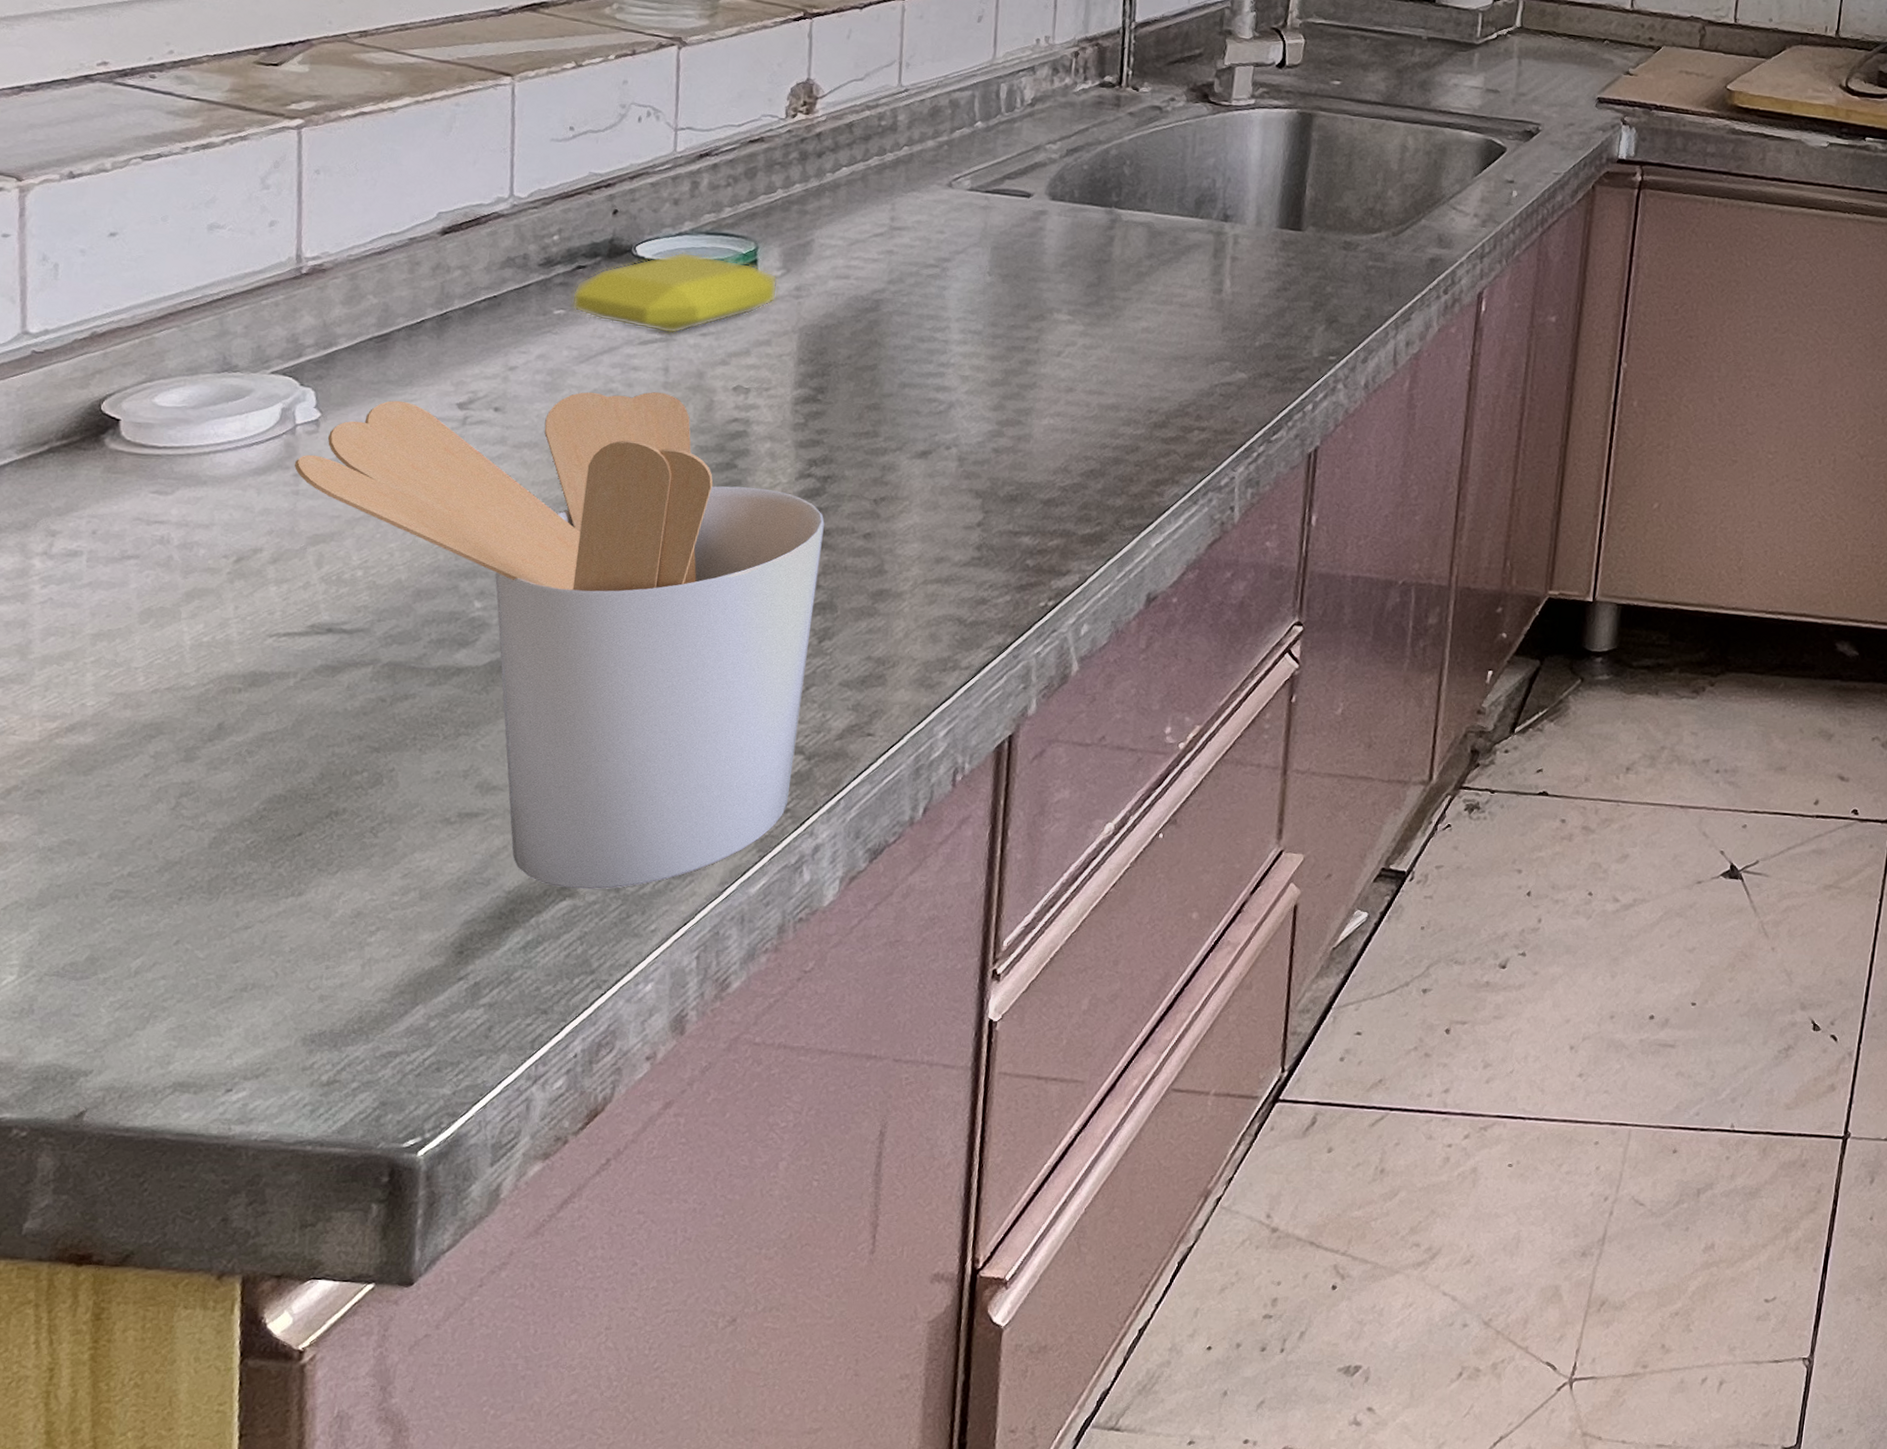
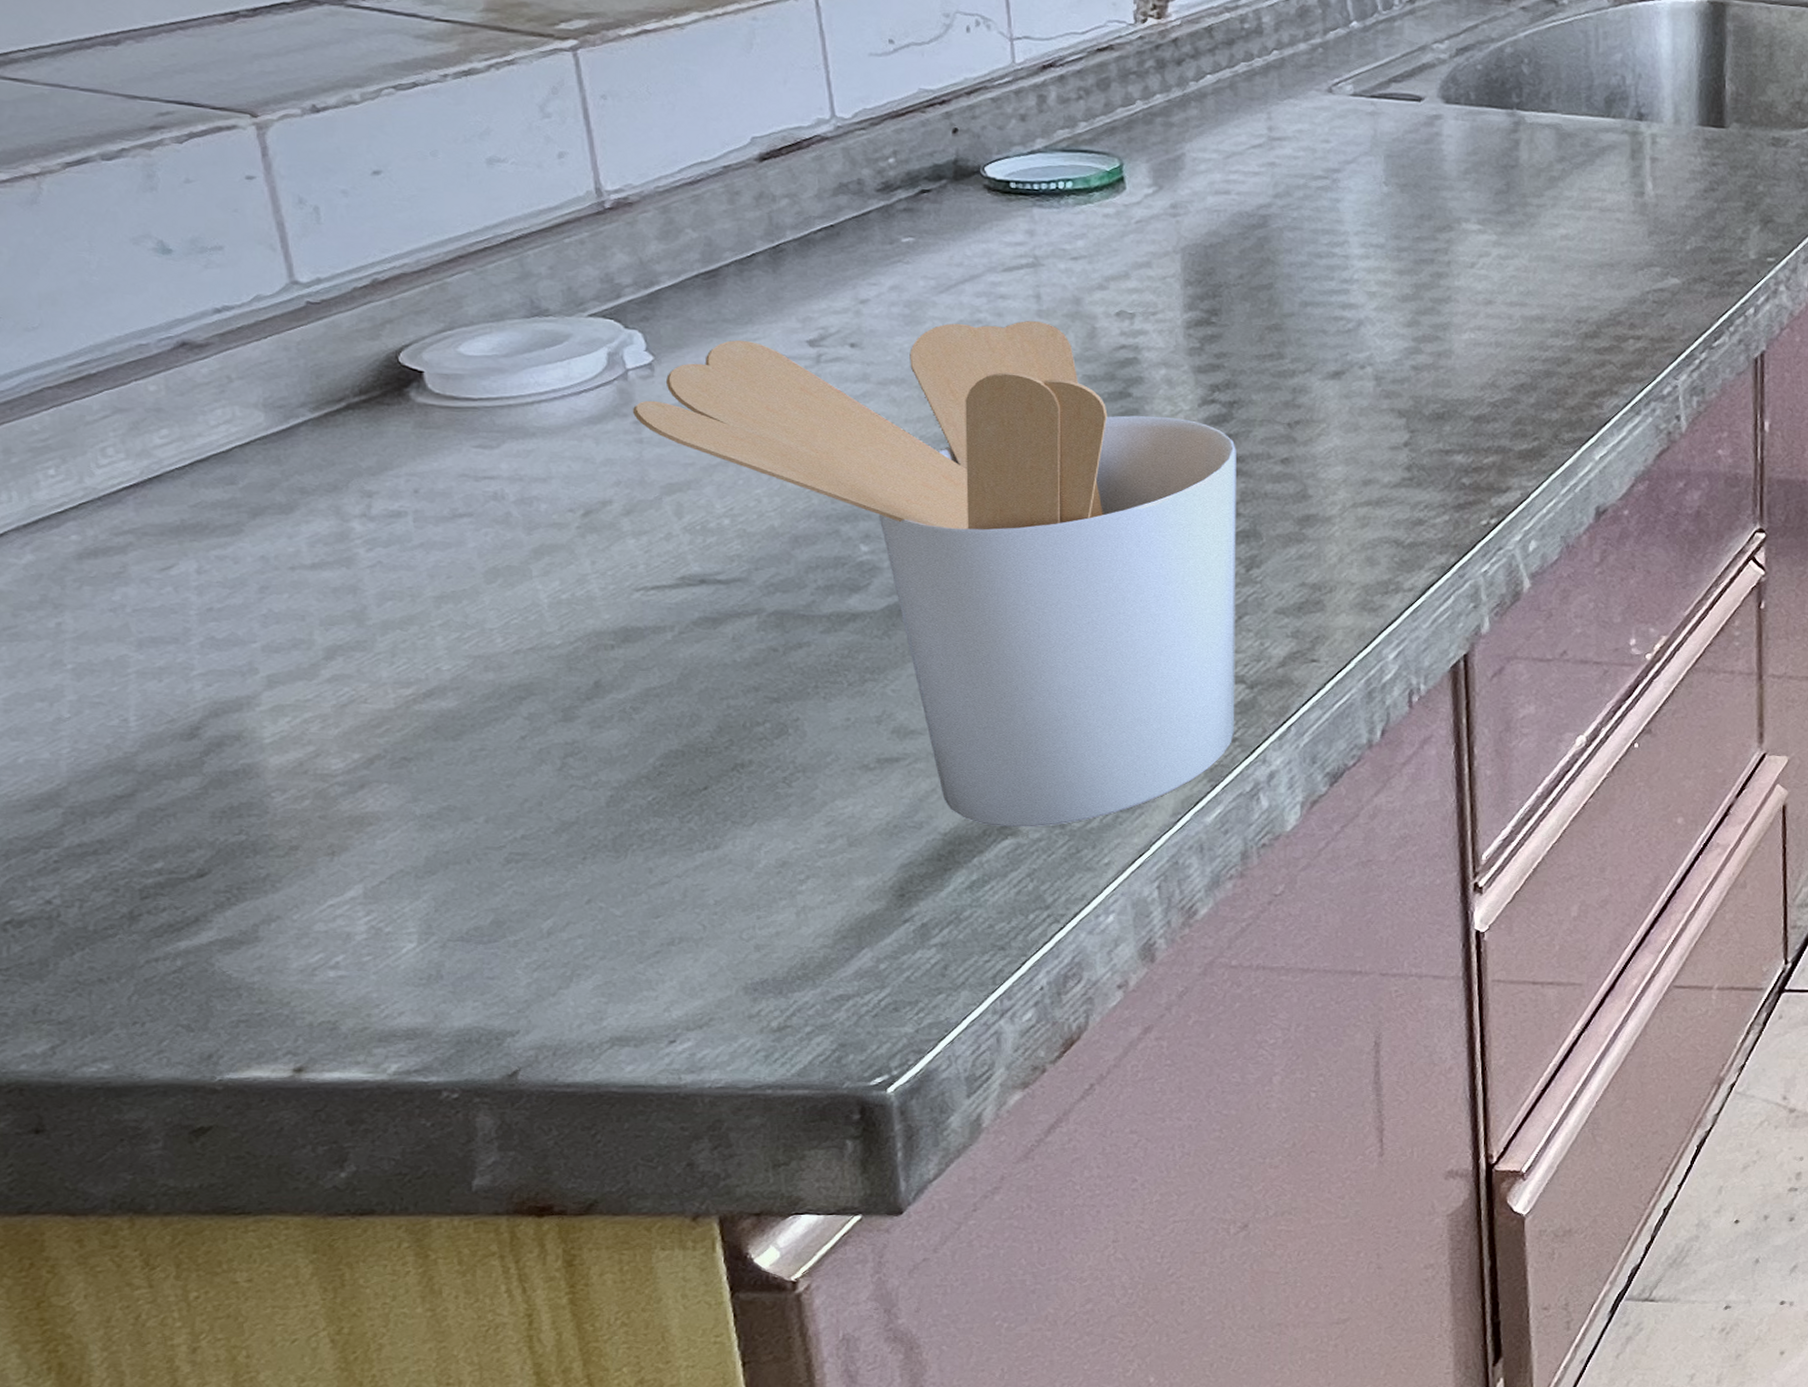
soap bar: present [571,251,778,334] -> none [919,171,1152,259]

